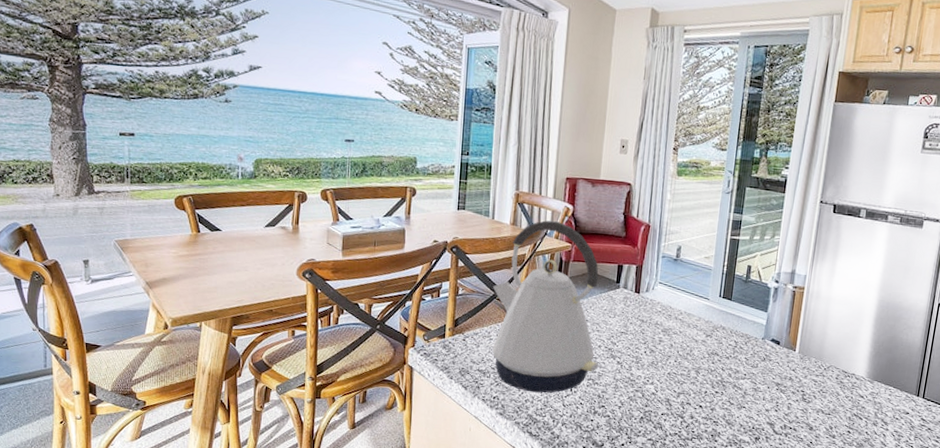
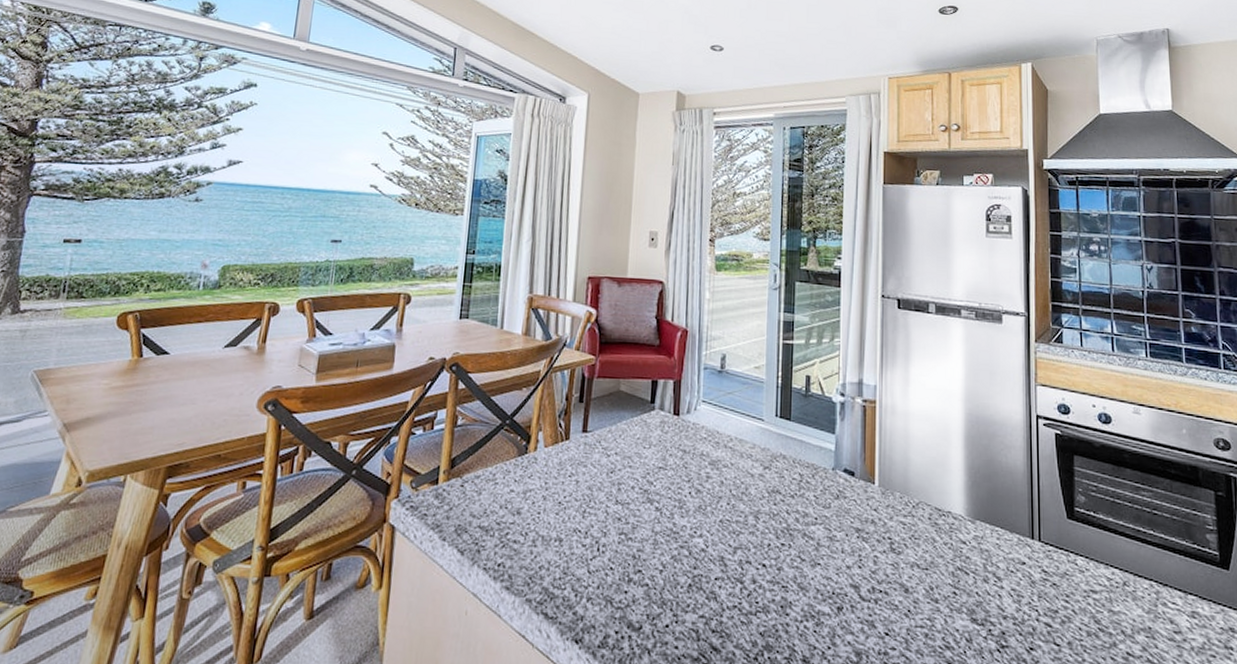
kettle: present [492,220,599,393] -> none [497,328,632,556]

